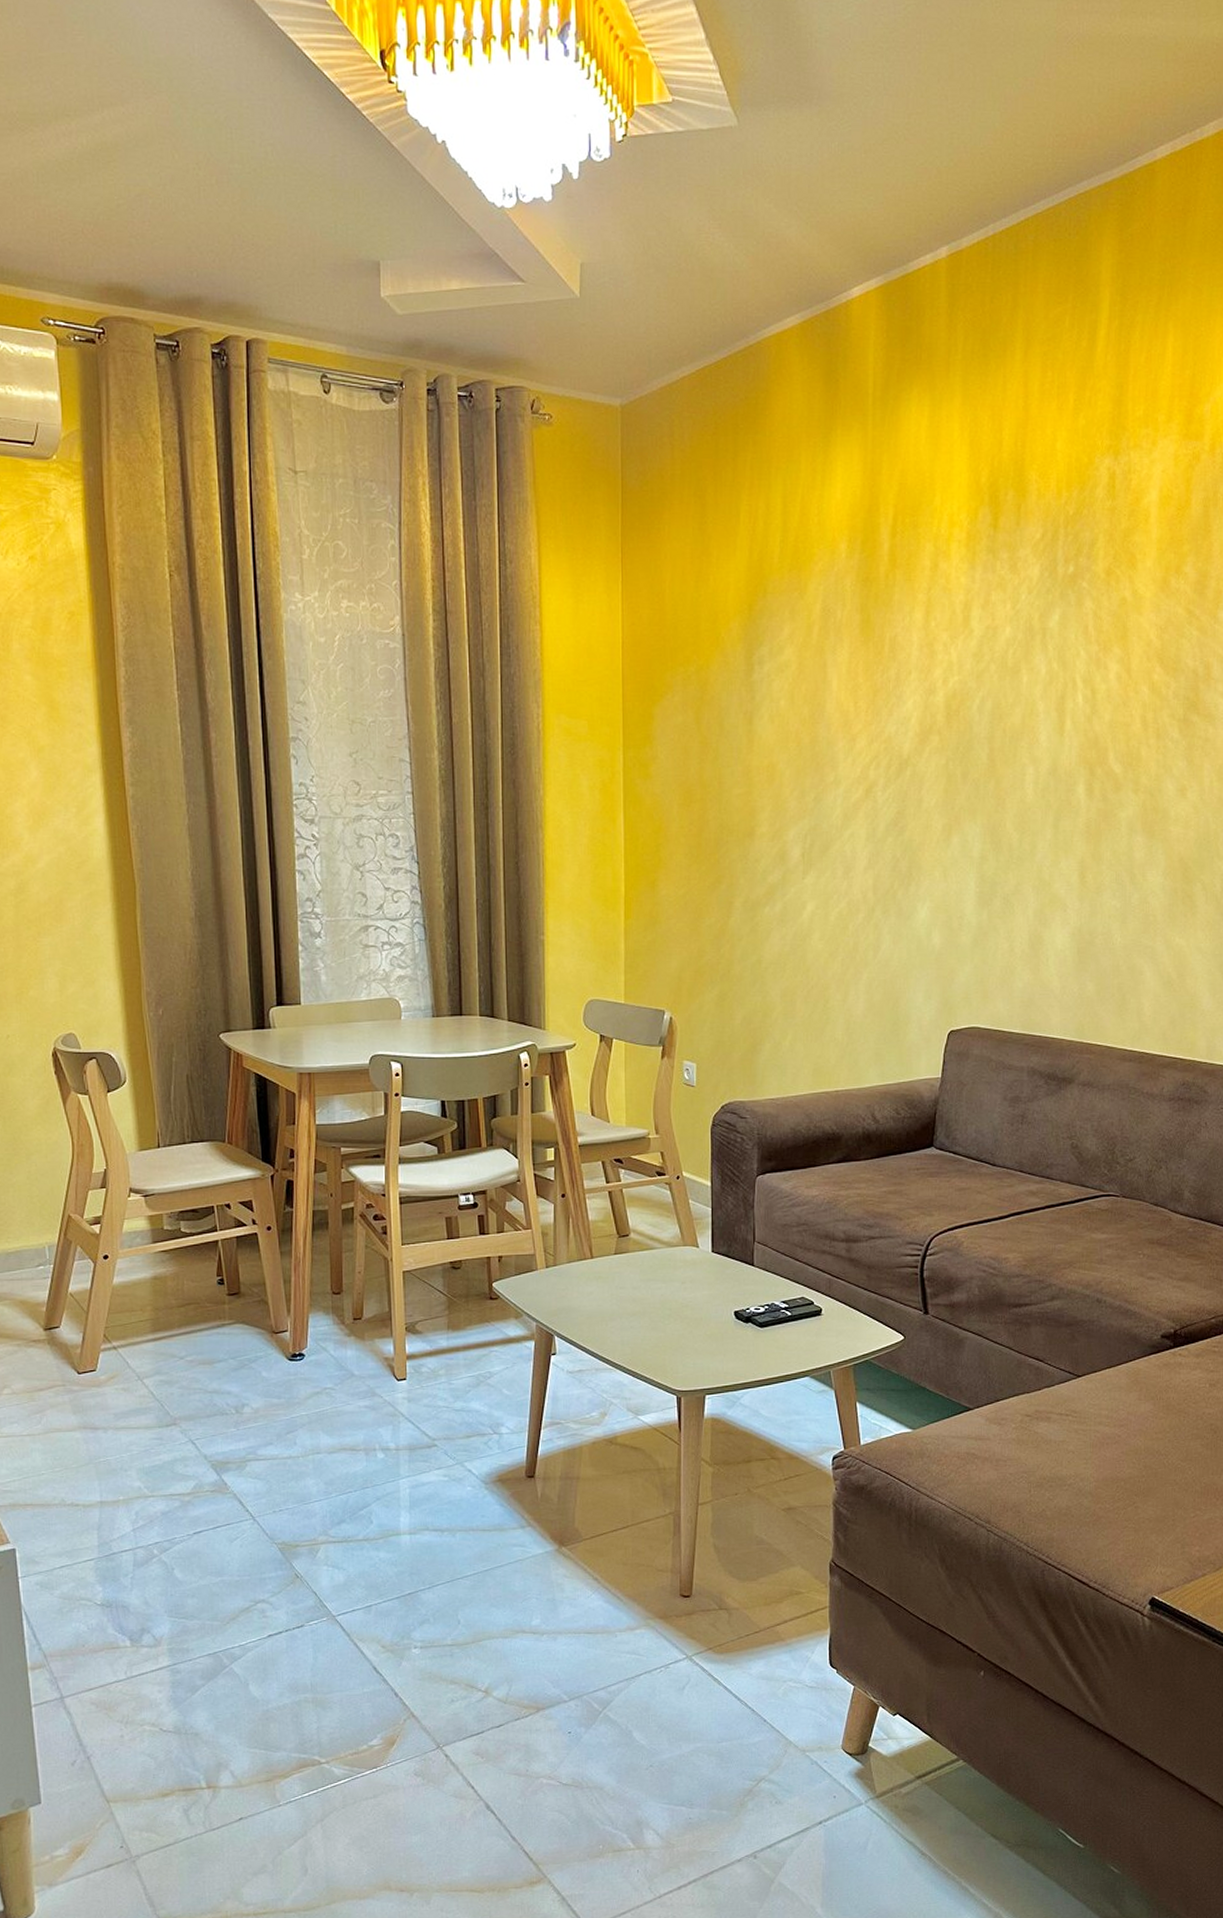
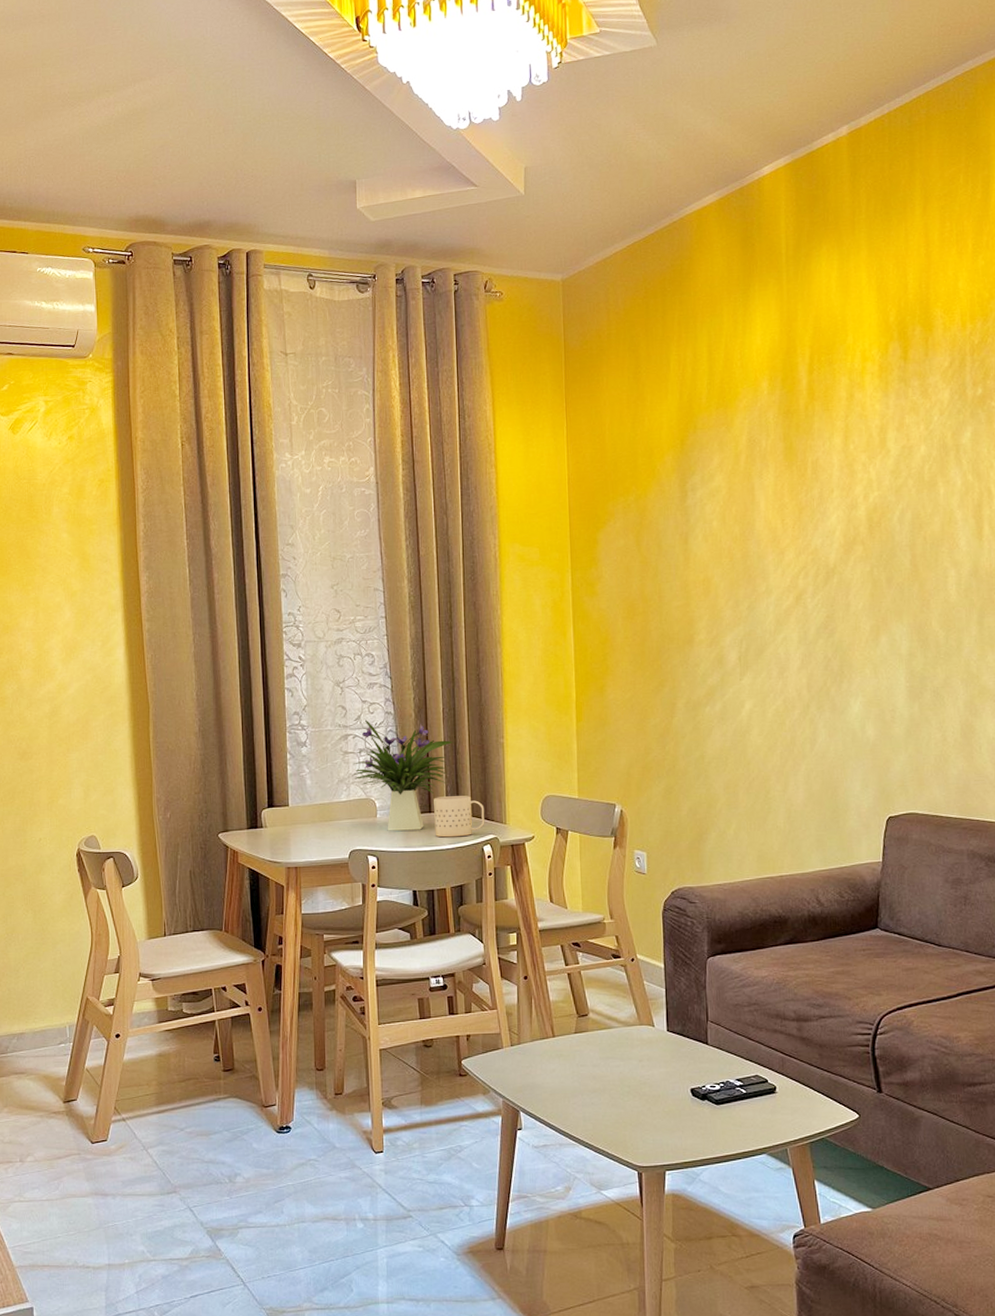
flower arrangement: none [373,909,488,1035] -> present [352,719,453,831]
mug: none [465,998,522,1043] -> present [434,796,485,838]

